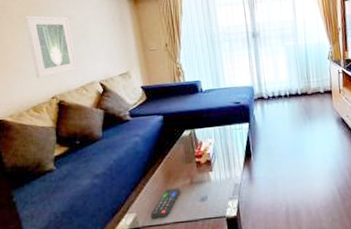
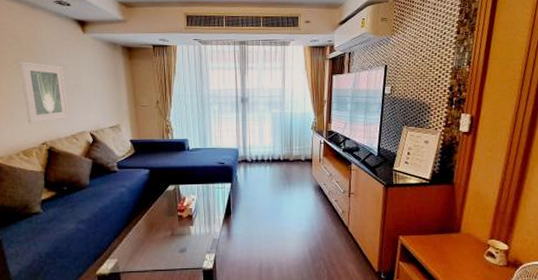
remote control: present [151,188,180,220] -> none [131,238,161,266]

